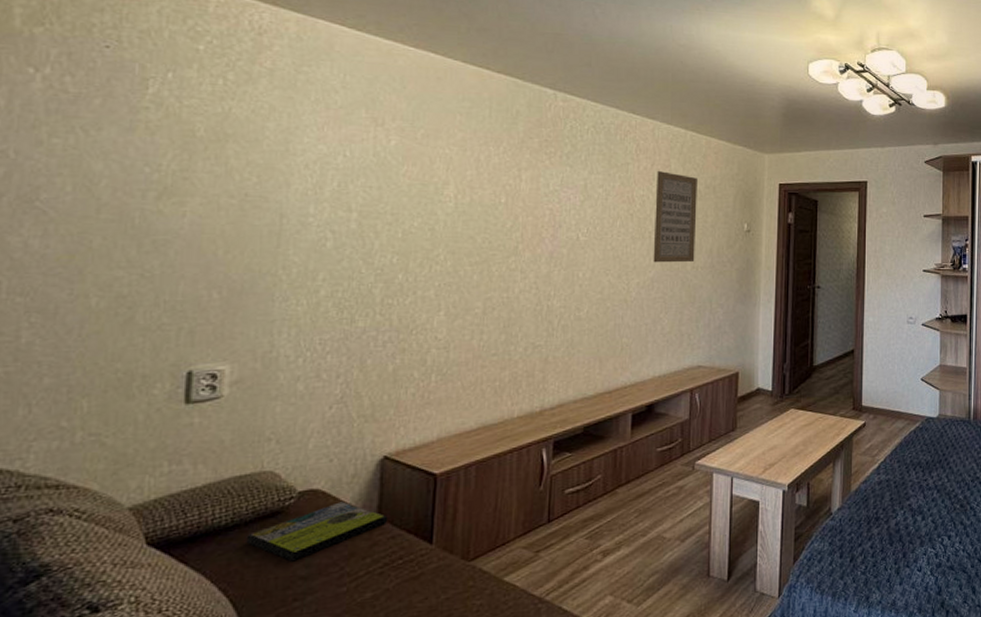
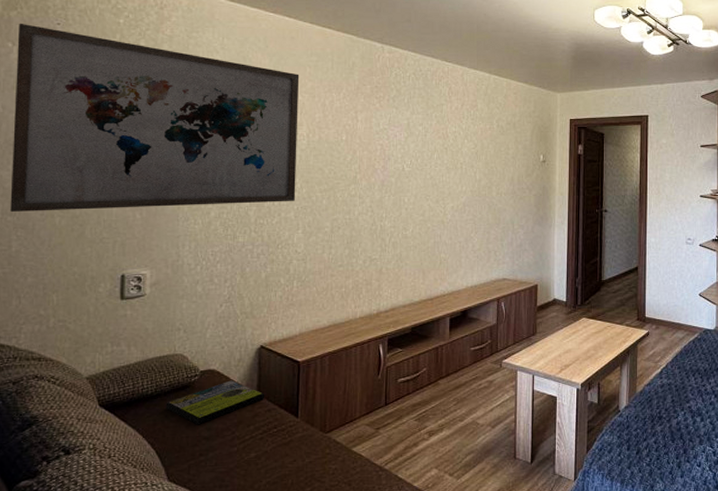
wall art: none [21,42,447,290] -> present [10,23,300,212]
wall art: present [653,171,697,263] -> none [464,111,500,190]

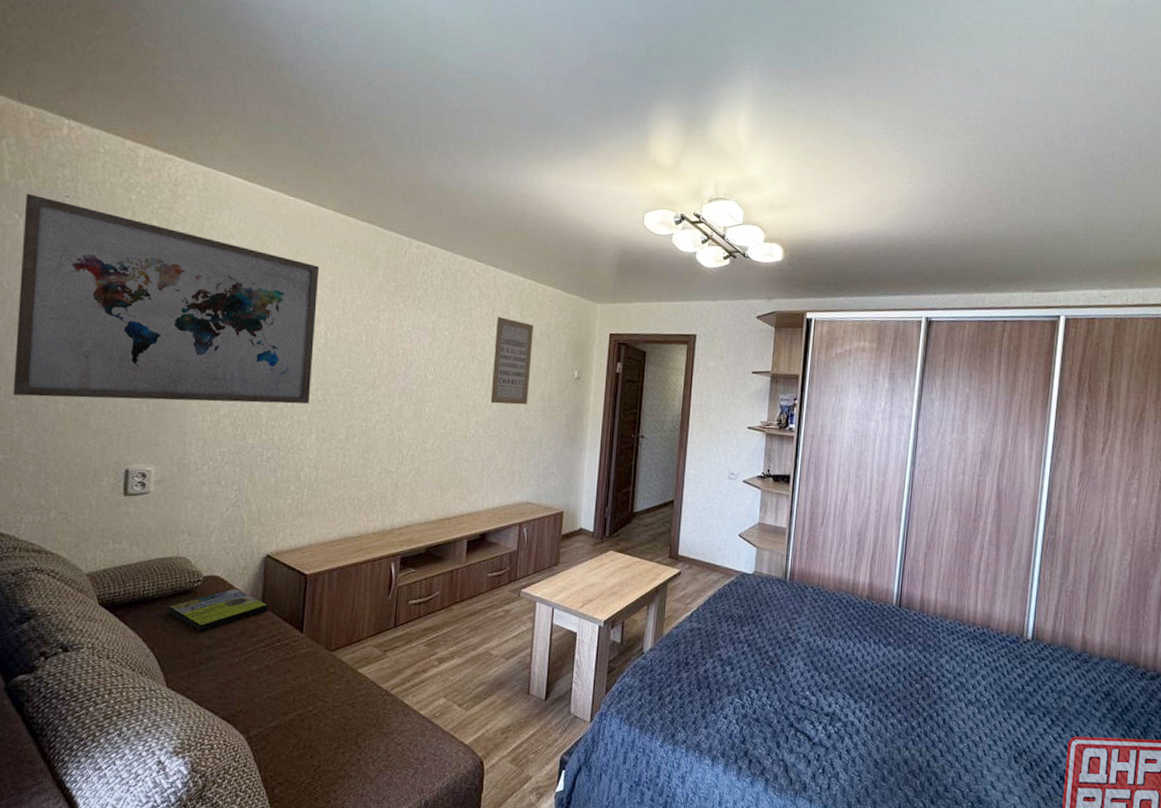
wall art: none [464,111,500,190] -> present [490,317,534,405]

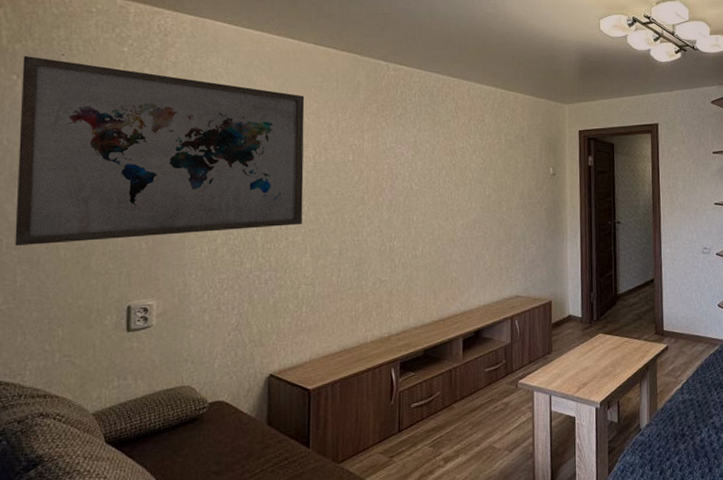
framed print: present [167,588,270,633] -> none [174,411,276,460]
wall art: present [490,317,534,405] -> none [473,125,509,206]

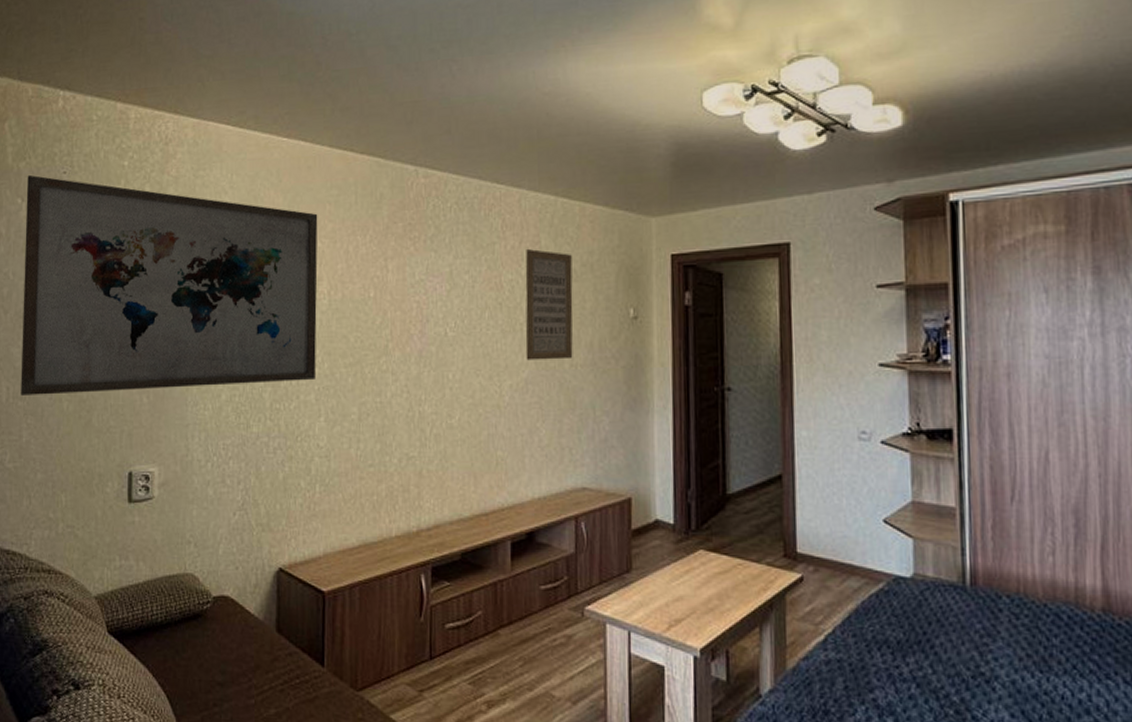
wall art: none [473,125,509,206] -> present [525,249,573,361]

